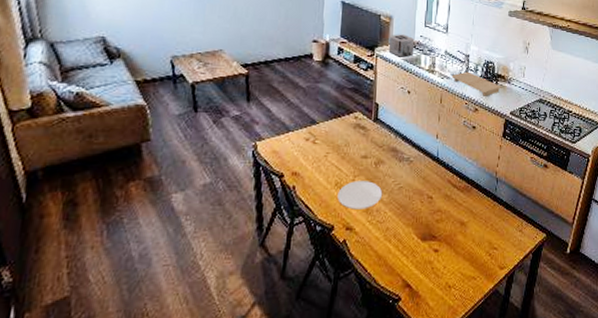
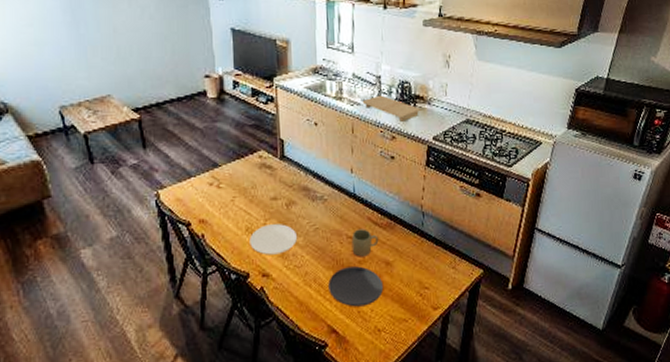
toaster: present [388,34,415,58] -> none [288,59,318,86]
plate: none [406,225,457,263] -> present [328,266,384,307]
mug: none [431,190,456,216] -> present [351,229,379,257]

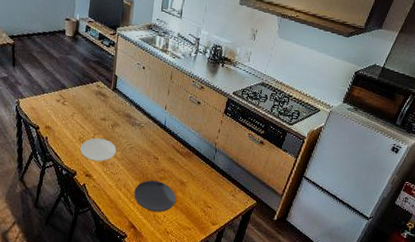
mug: present [351,229,379,257] -> none [156,153,178,175]
cutting board: present [362,95,423,122] -> none [182,53,229,76]

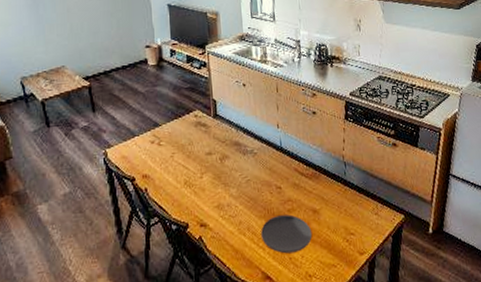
plate: present [80,138,117,162] -> none [188,177,232,207]

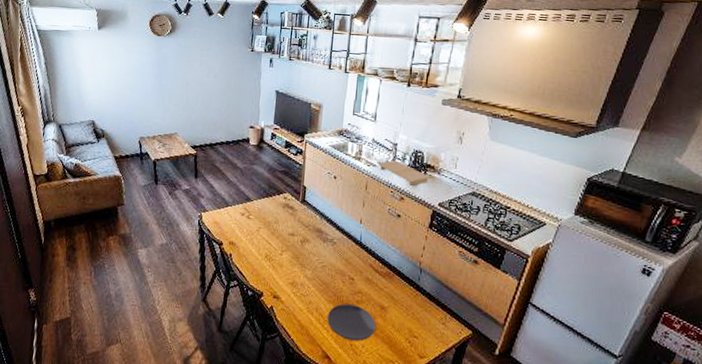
cutting board: none [284,57,339,80] -> present [378,160,432,186]

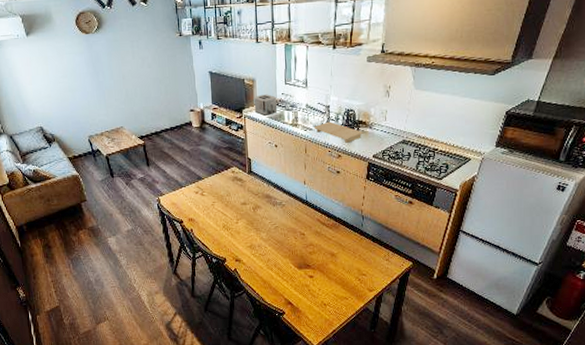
toaster: none [317,121,343,144] -> present [254,94,278,116]
plate: present [327,303,377,342] -> none [285,256,329,286]

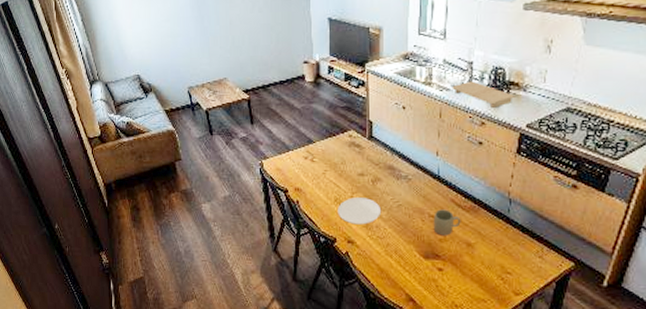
plate: none [226,223,262,246] -> present [338,197,382,225]
toaster: present [254,94,278,116] -> none [379,46,408,71]
mug: none [304,228,326,249] -> present [433,209,461,236]

